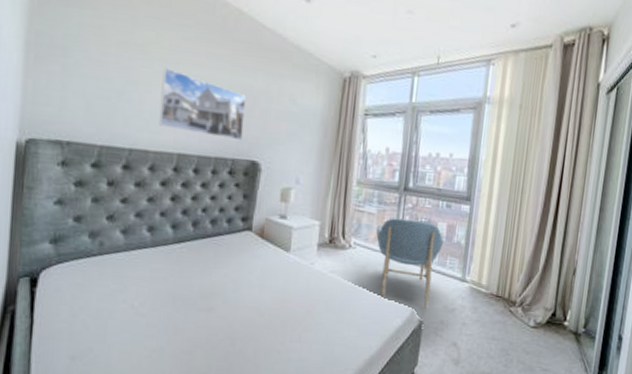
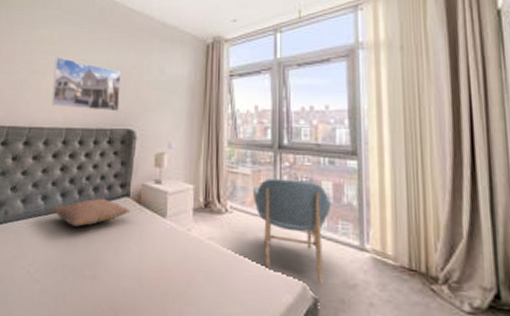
pillow: none [159,231,253,260] -> present [50,198,131,227]

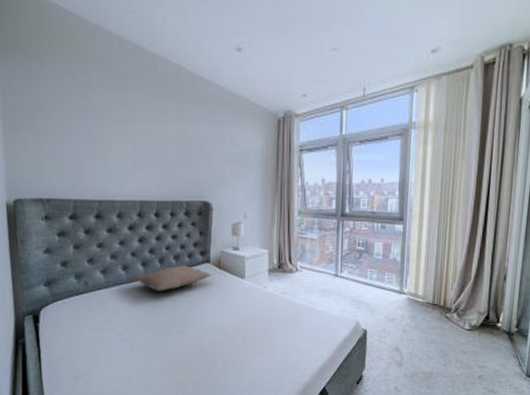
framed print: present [51,57,121,112] -> none [119,126,194,185]
lounge chair: present [253,178,332,283] -> none [319,242,381,319]

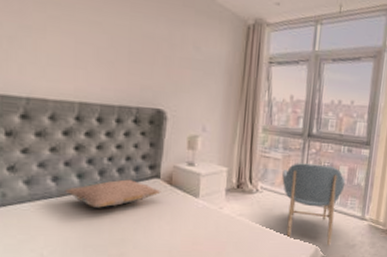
lounge chair: none [319,242,381,319] -> present [282,163,346,246]

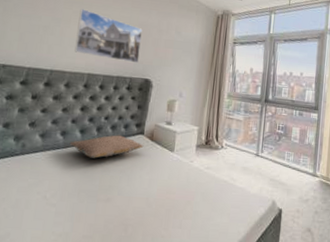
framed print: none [57,12,148,89] -> present [74,9,143,64]
lounge chair: present [282,163,346,246] -> none [243,124,298,199]

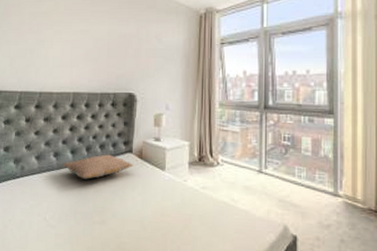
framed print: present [74,9,143,64] -> none [59,27,122,78]

